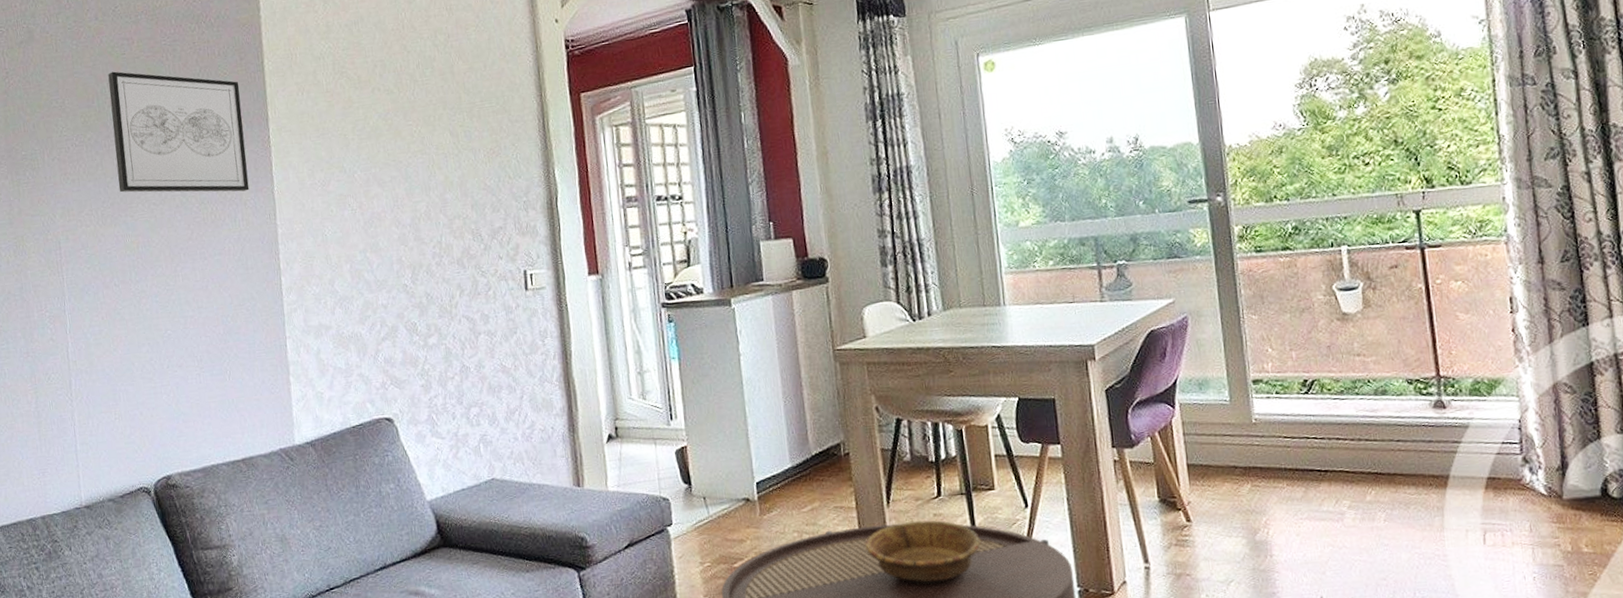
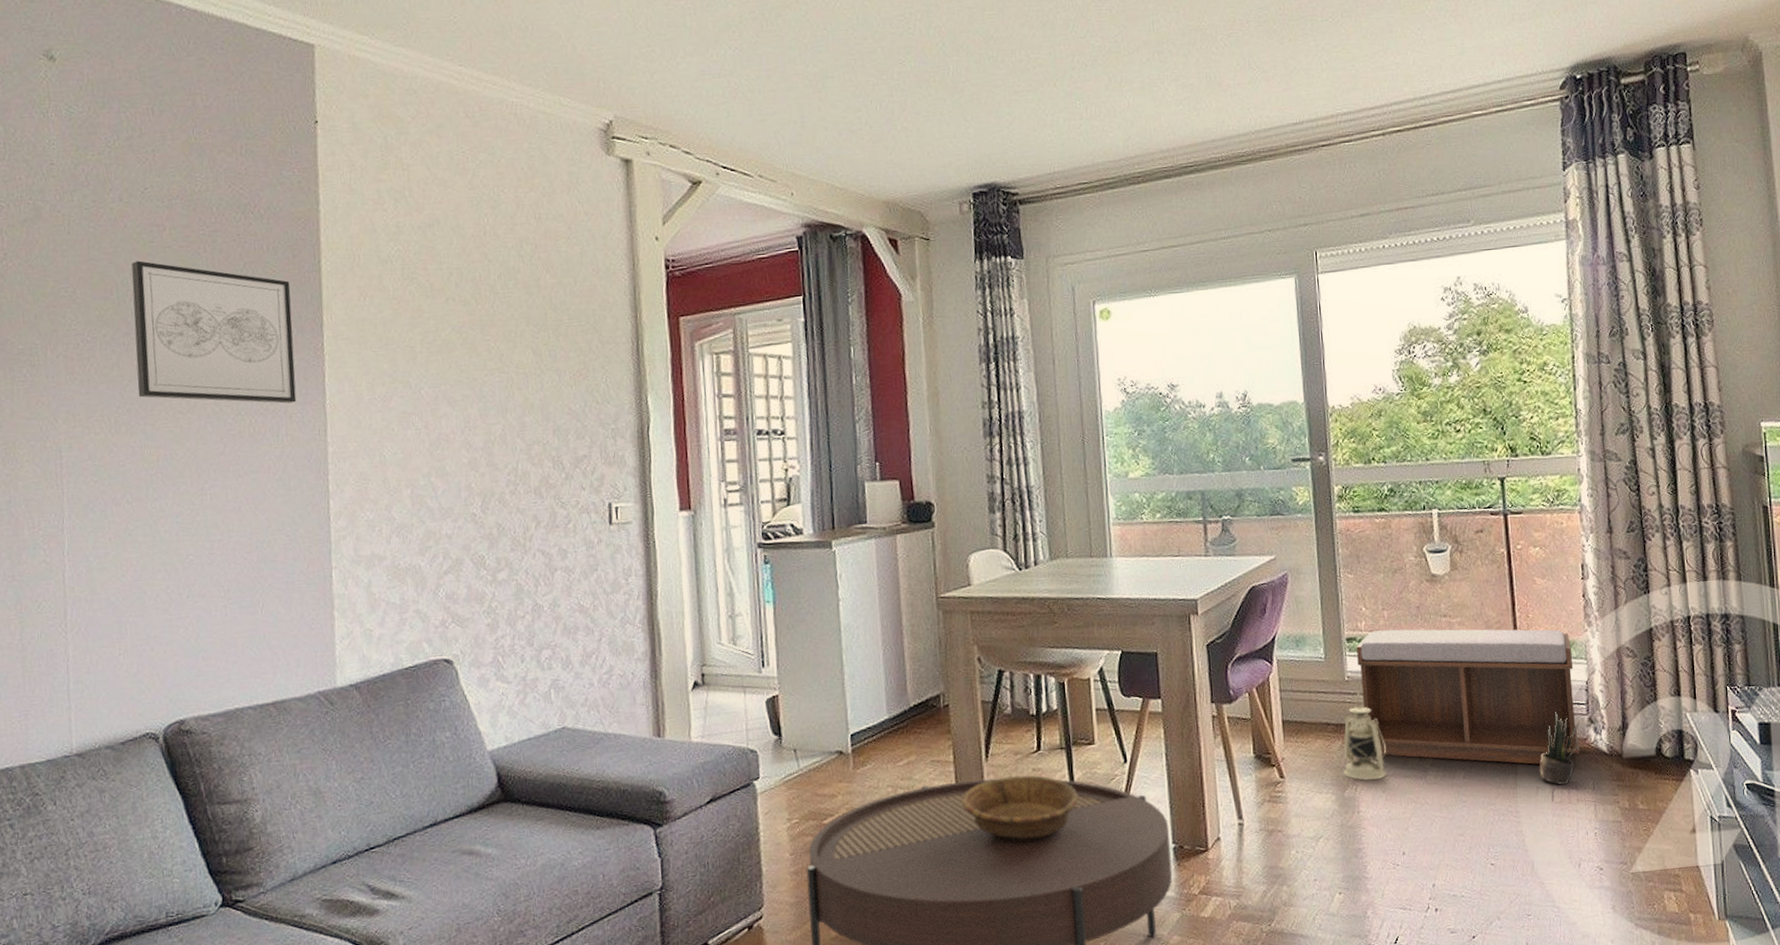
lantern: none [1251,435,1300,524] -> present [1343,693,1386,781]
bench: none [1263,366,1515,507] -> present [1356,629,1580,765]
potted plant: none [1468,450,1513,528] -> present [1539,711,1580,785]

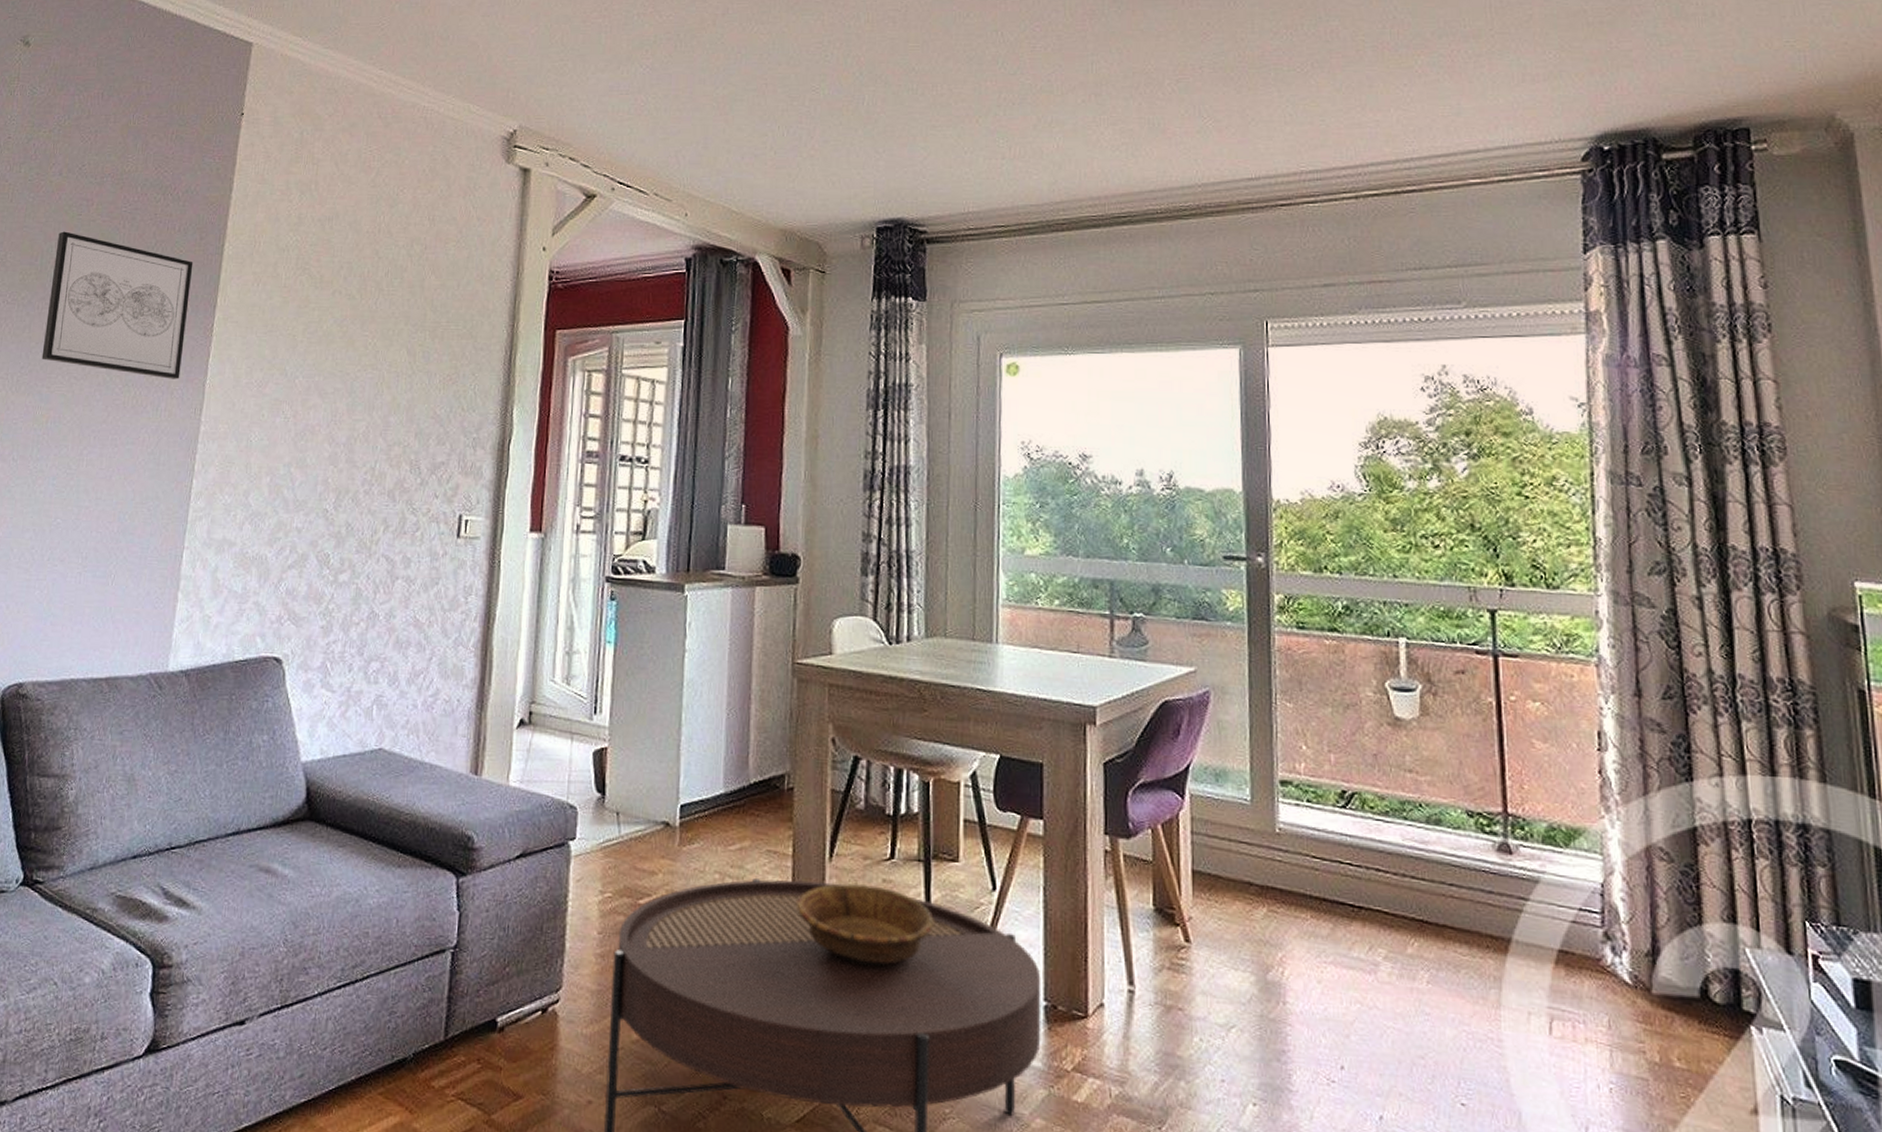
lantern: present [1343,693,1386,781] -> none [1267,851,1324,966]
bench: present [1356,629,1580,765] -> none [1293,776,1591,983]
potted plant: present [1539,711,1580,785] -> none [1532,915,1591,1016]

